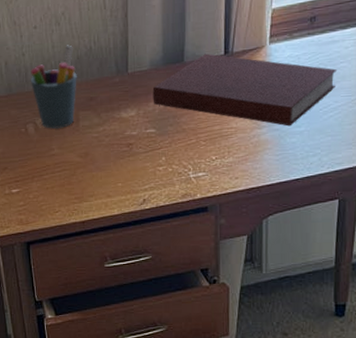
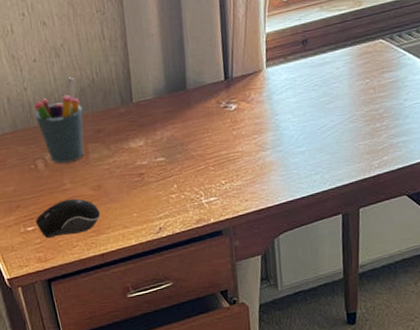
computer mouse: none [20,164,86,201] -> present [35,199,101,238]
notebook: present [152,53,338,127] -> none [158,80,331,147]

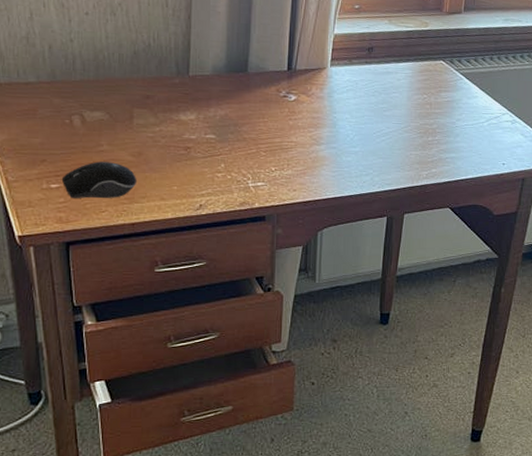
pen holder: present [34,77,84,164] -> none [78,37,133,125]

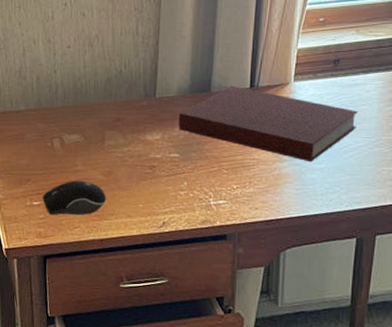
notebook: none [214,67,390,146] -> present [178,86,359,162]

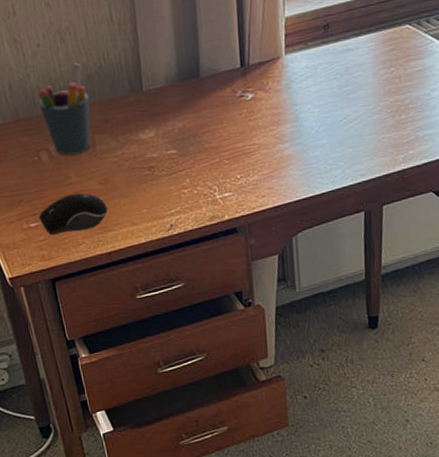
pen holder: none [60,66,106,146] -> present [38,63,90,156]
notebook: present [178,86,359,162] -> none [170,67,354,140]

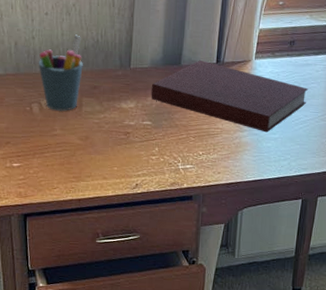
computer mouse: present [38,193,108,235] -> none [22,144,84,177]
notebook: none [170,67,354,140] -> present [151,60,309,133]

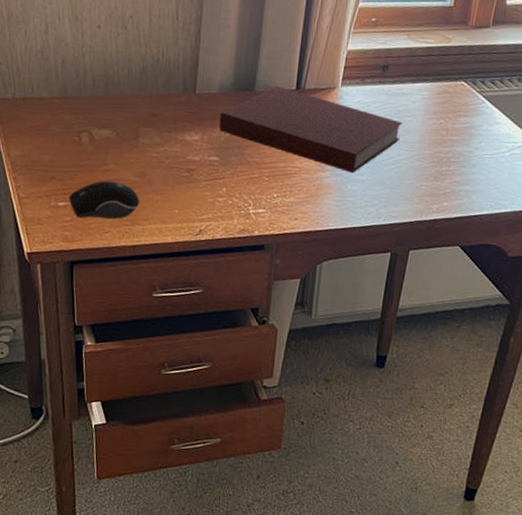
computer mouse: none [22,144,84,177] -> present [68,181,140,219]
pen holder: present [38,34,83,112] -> none [88,52,141,143]

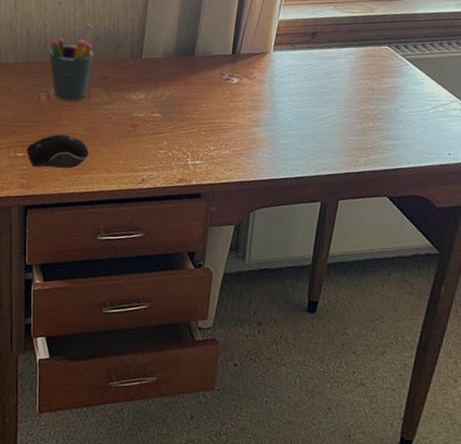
pen holder: none [88,52,141,143] -> present [48,24,94,102]
notebook: present [219,85,403,174] -> none [161,51,331,129]

